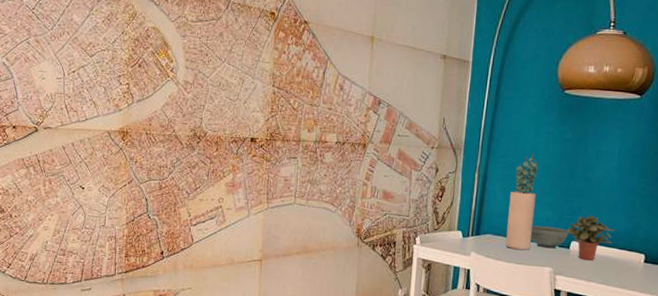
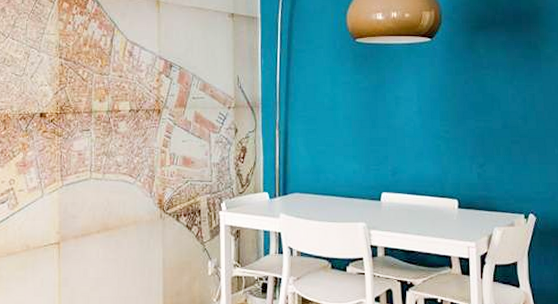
vase: present [505,152,539,251] -> none [313,104,341,207]
bowl: present [531,225,569,249] -> none [340,180,378,202]
potted plant: present [567,215,615,261] -> none [376,164,424,212]

